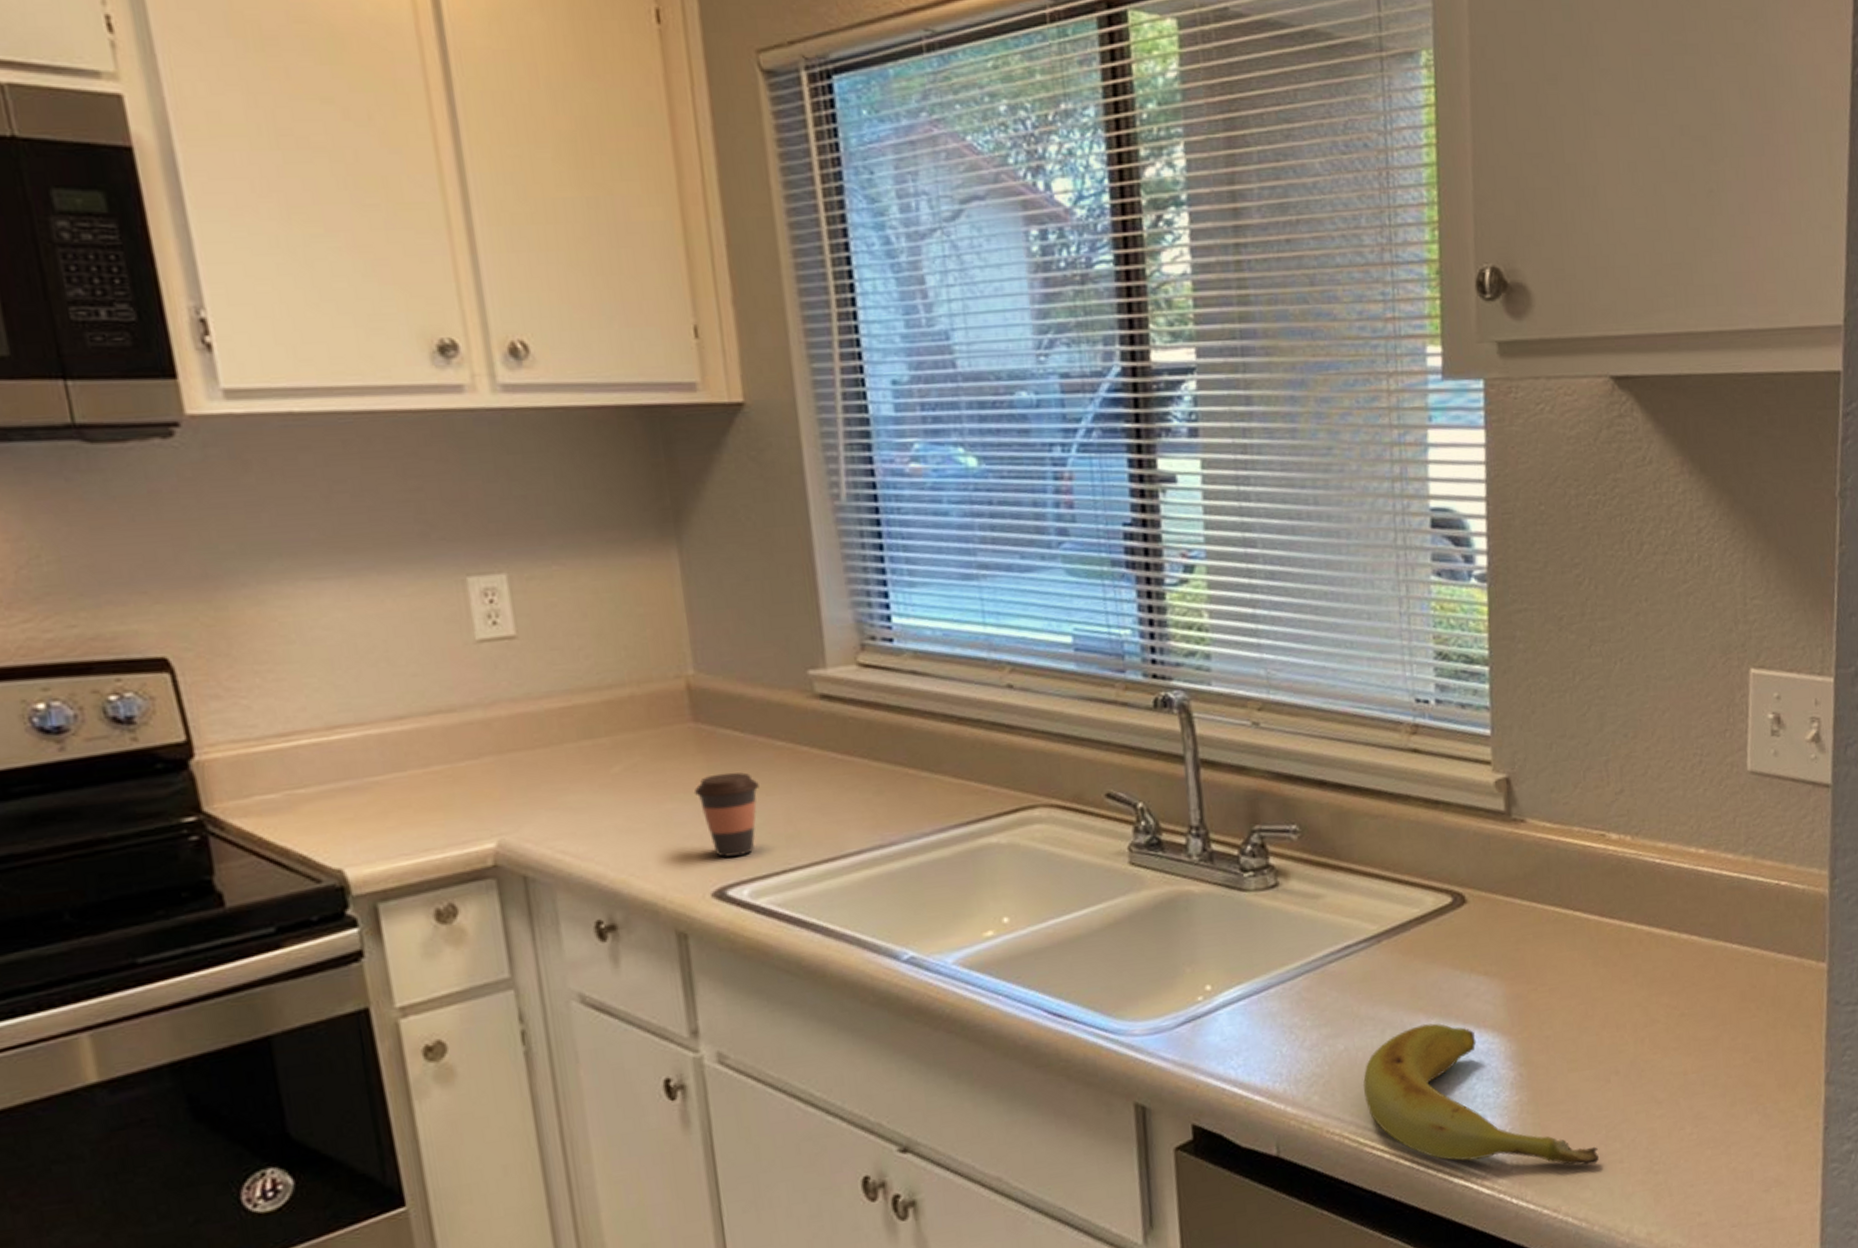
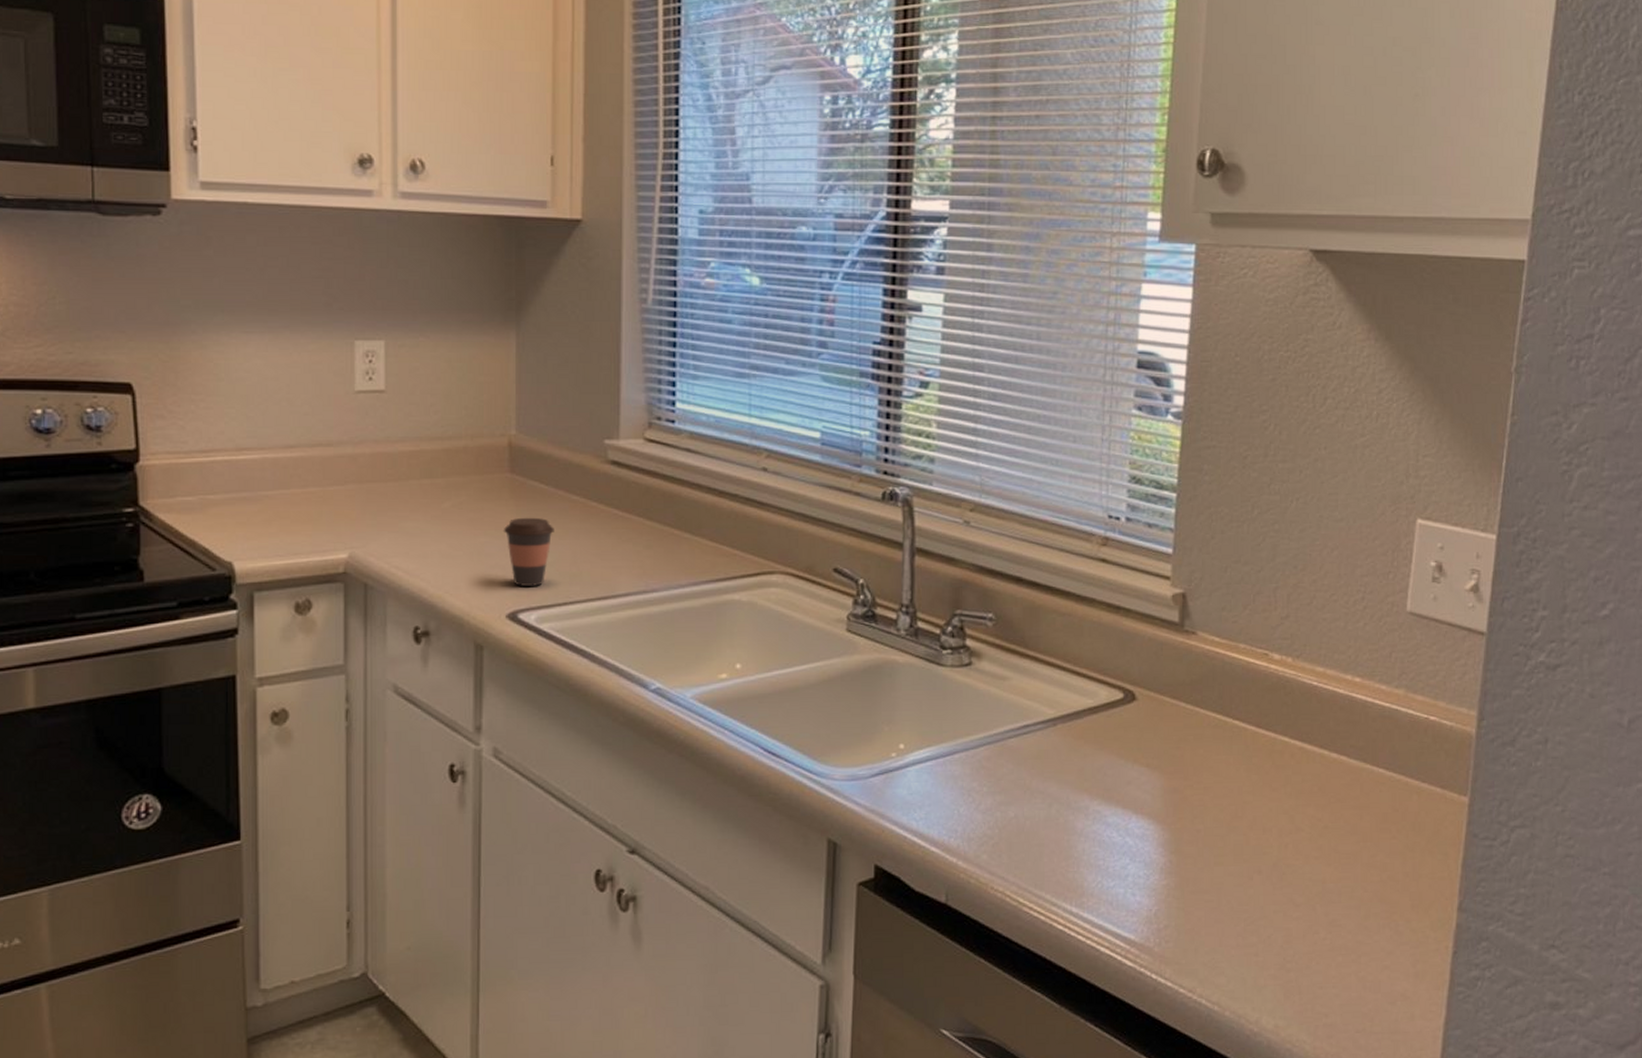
banana: present [1362,1023,1600,1166] -> none [1027,803,1237,954]

